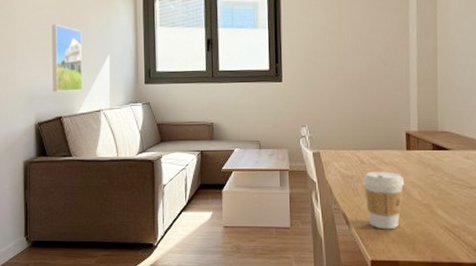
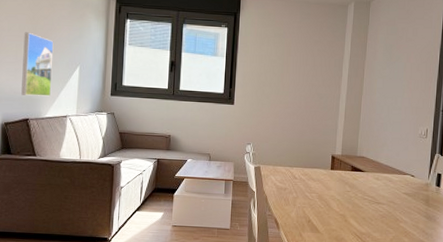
coffee cup: present [364,171,404,230] -> none [294,185,326,234]

